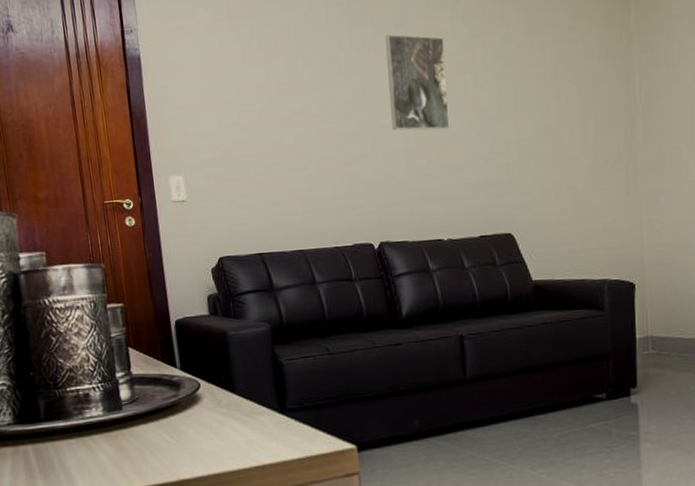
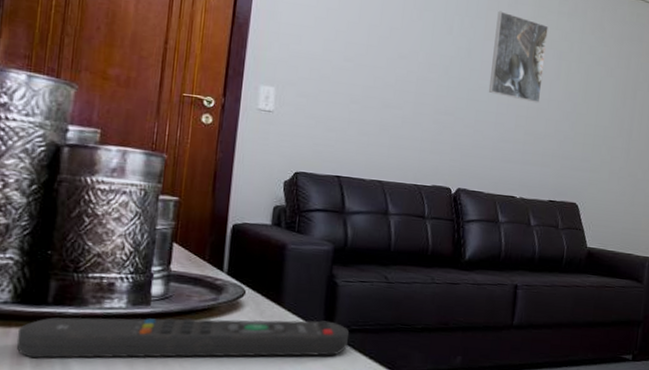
remote control: none [24,401,304,471] -> present [16,317,349,359]

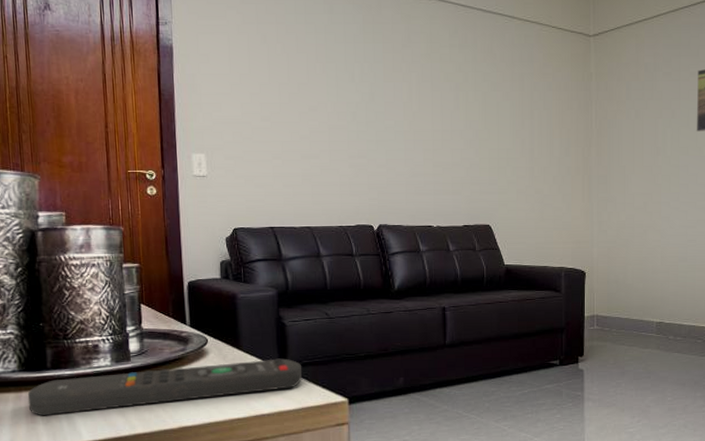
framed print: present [488,11,549,104] -> none [393,52,444,136]

